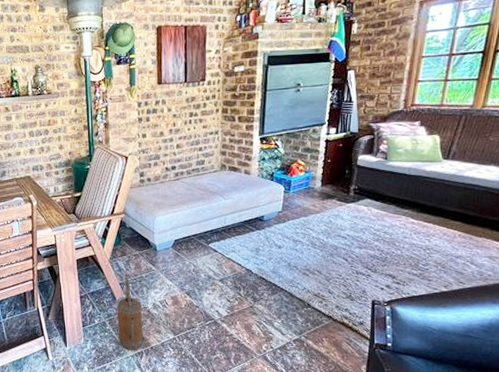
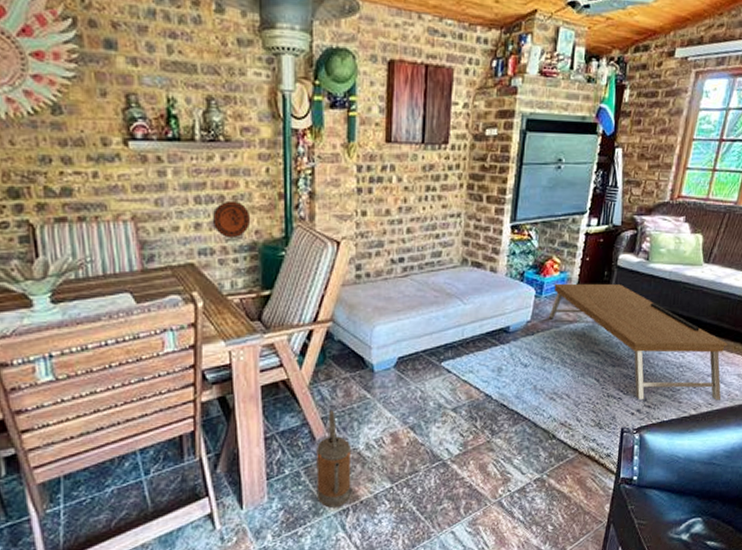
decorative plate: none [41,133,66,159] -> present [213,200,251,239]
coffee table: none [297,180,475,280] -> present [548,283,728,401]

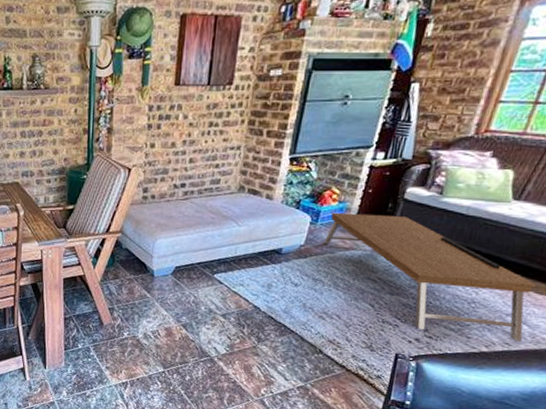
decorative plate: present [213,200,251,239] -> none [34,135,62,164]
watering can: present [316,410,352,508] -> none [102,303,132,380]

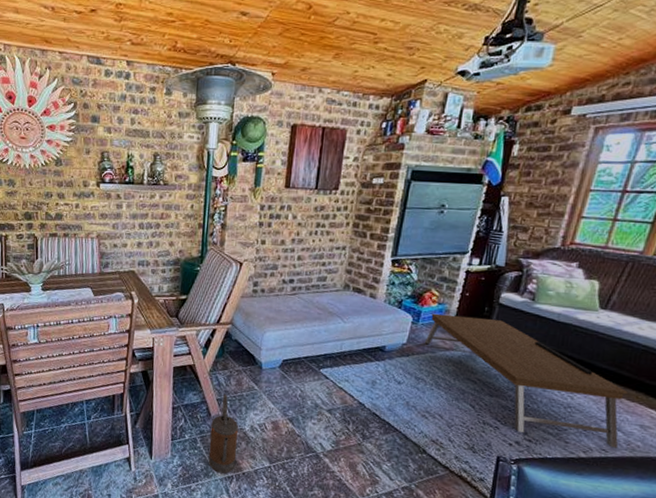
watering can: none [102,303,132,380] -> present [208,394,239,474]

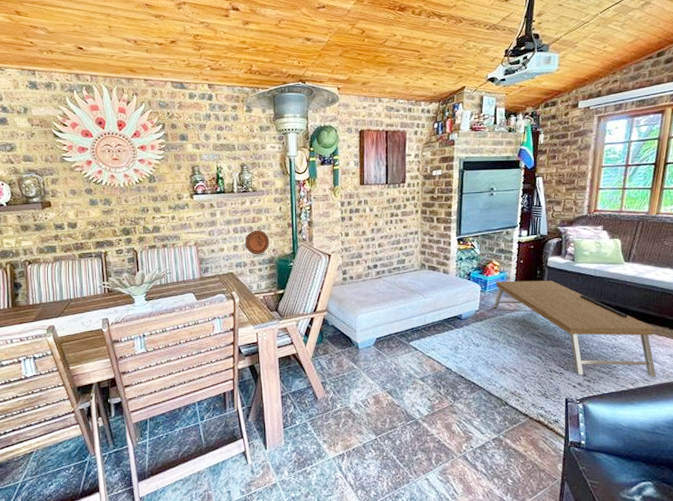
decorative plate: none [150,227,177,255] -> present [245,230,270,255]
watering can: present [208,394,239,474] -> none [319,377,345,452]

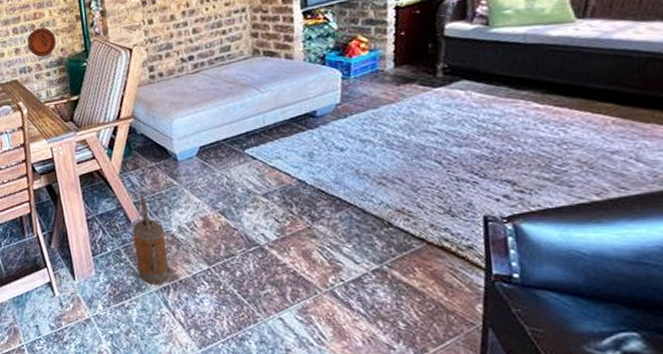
watering can: none [319,377,345,452] -> present [132,196,170,284]
coffee table: present [493,280,657,377] -> none [361,56,642,184]

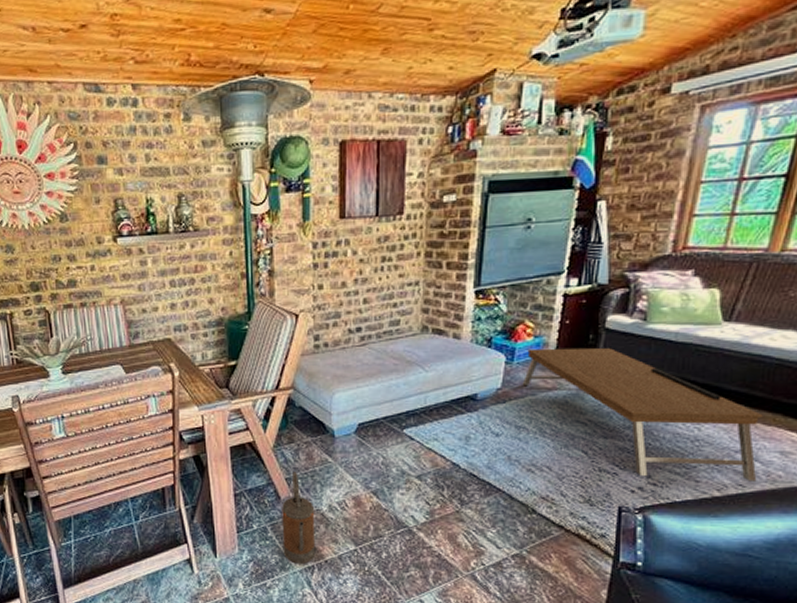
decorative plate: present [27,27,57,58] -> none [186,282,218,316]
coffee table: none [361,56,642,184] -> present [522,348,763,482]

